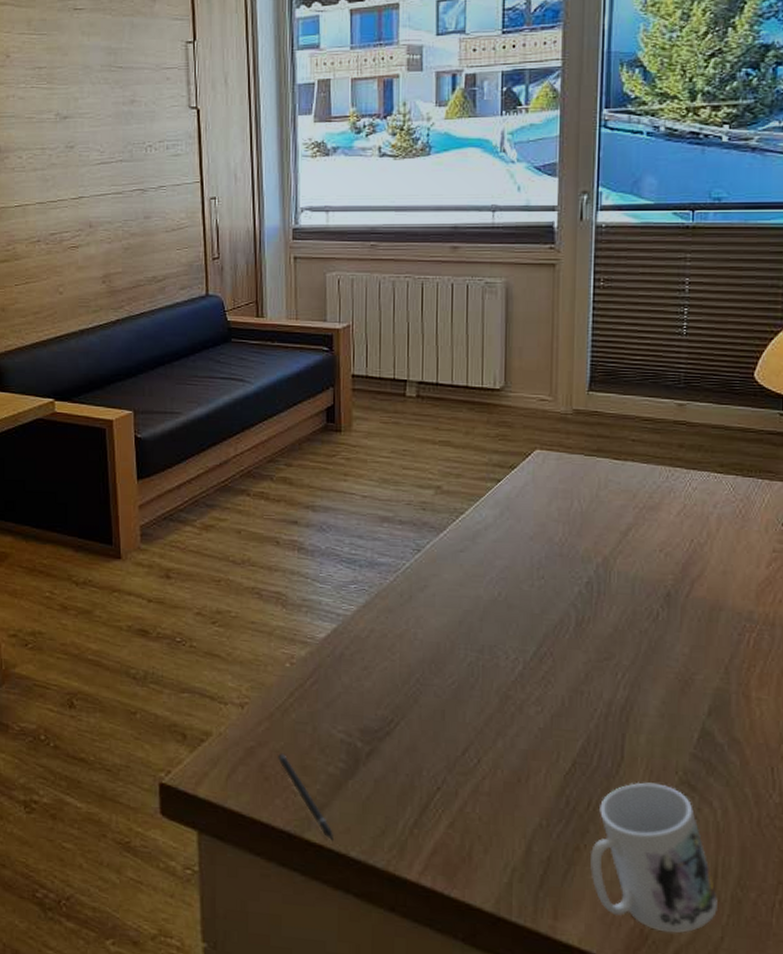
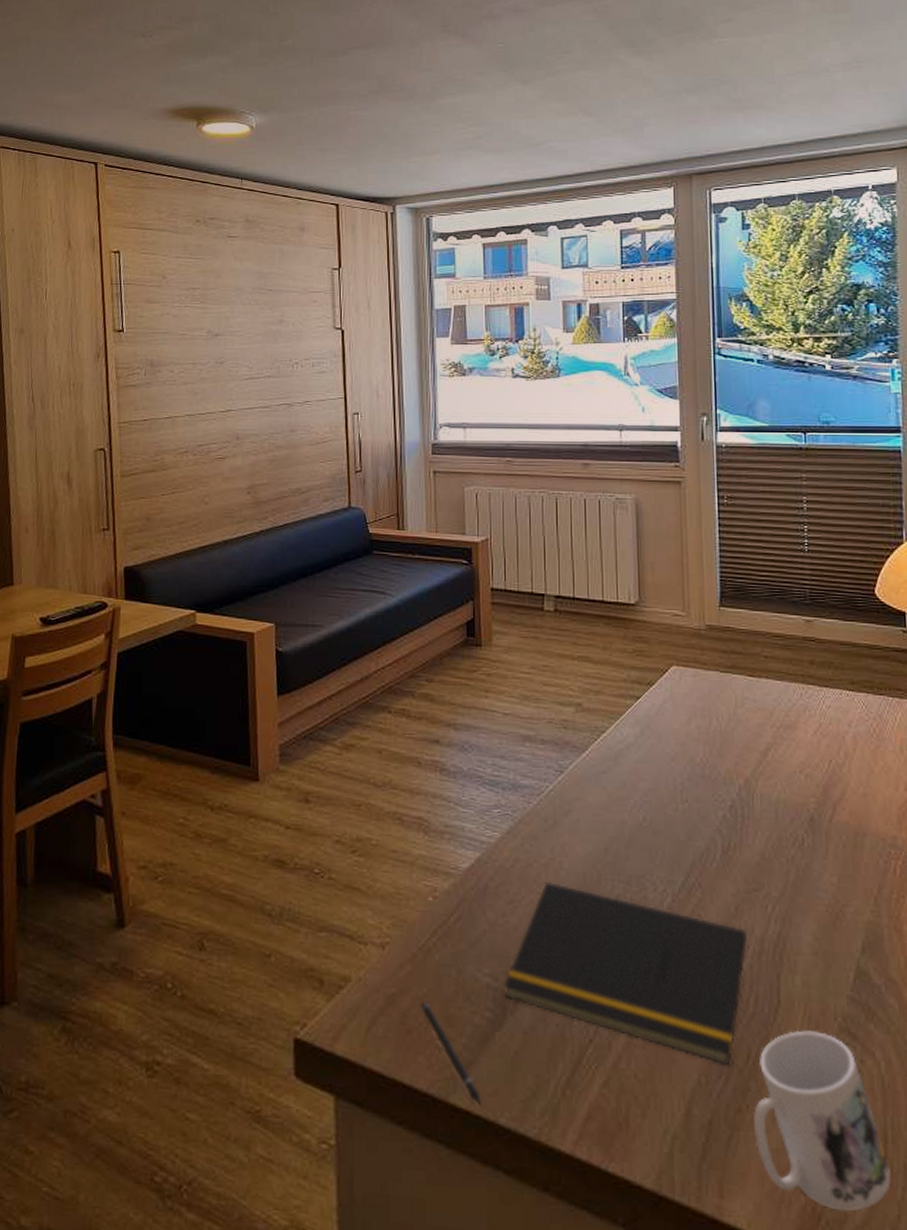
notepad: none [357,650,596,812] -> present [504,881,749,1066]

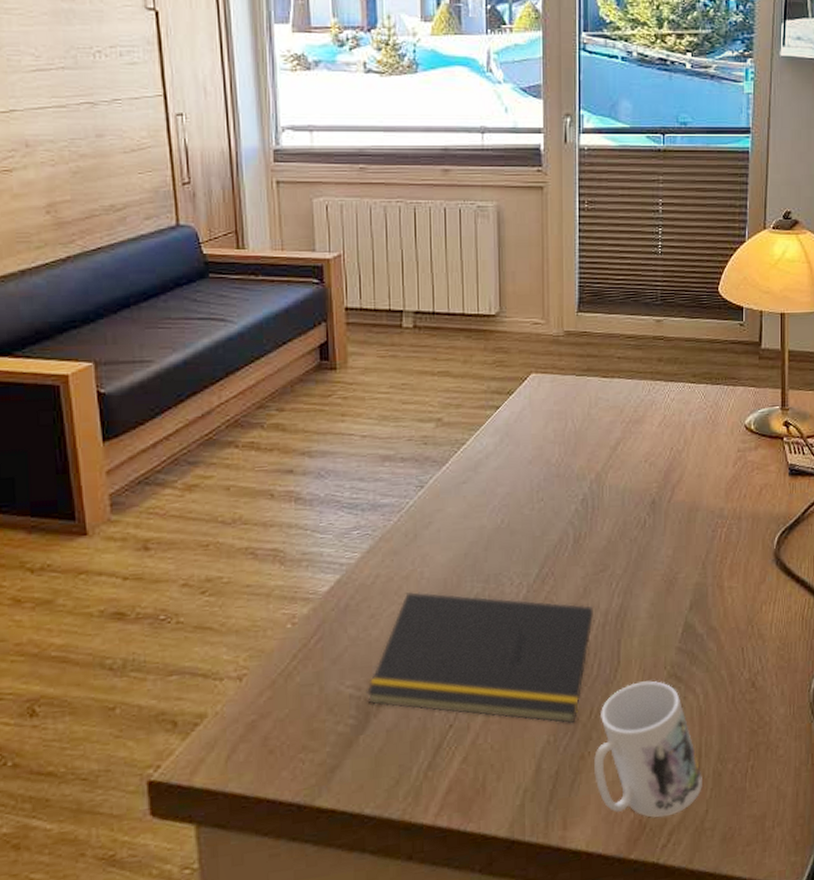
pen: present [421,1001,482,1106] -> none [283,721,347,803]

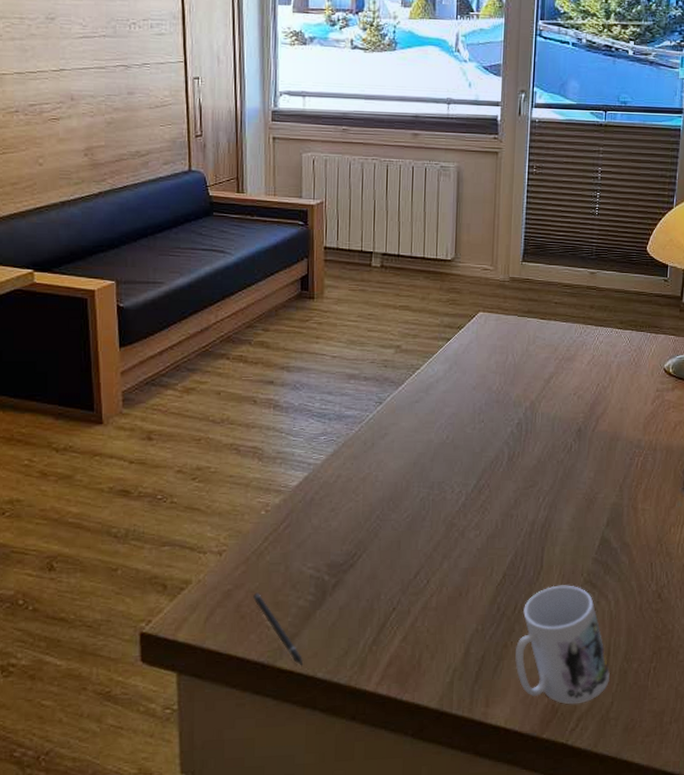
pen: none [283,721,347,803] -> present [253,593,304,666]
notepad: present [367,591,594,724] -> none [325,491,523,616]

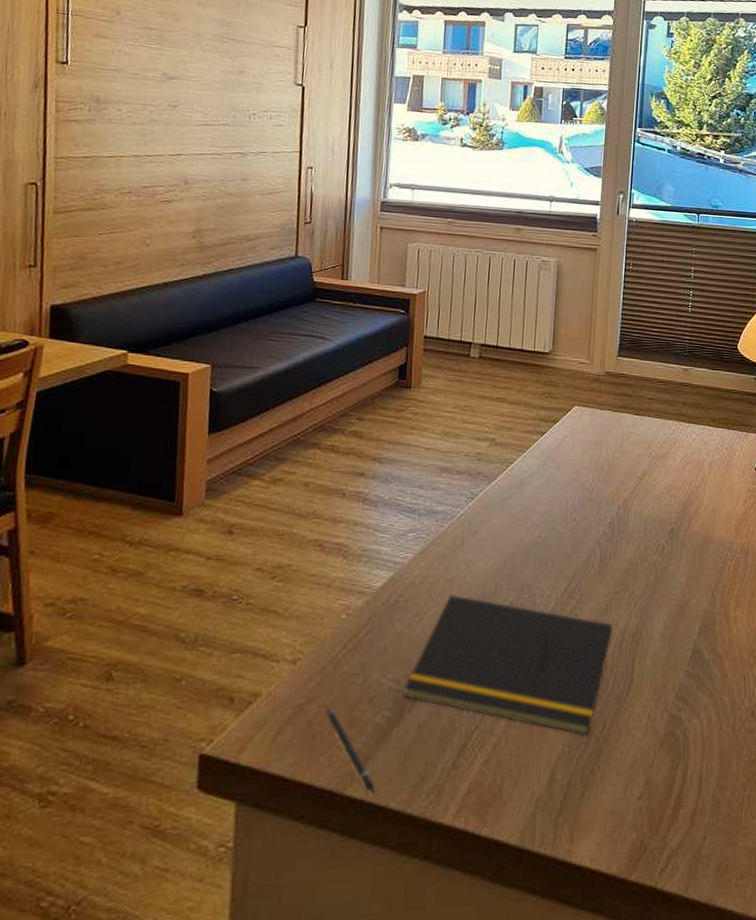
notepad: none [325,491,523,616] -> present [404,594,613,736]
mug: present [515,585,610,705] -> none [602,701,702,840]

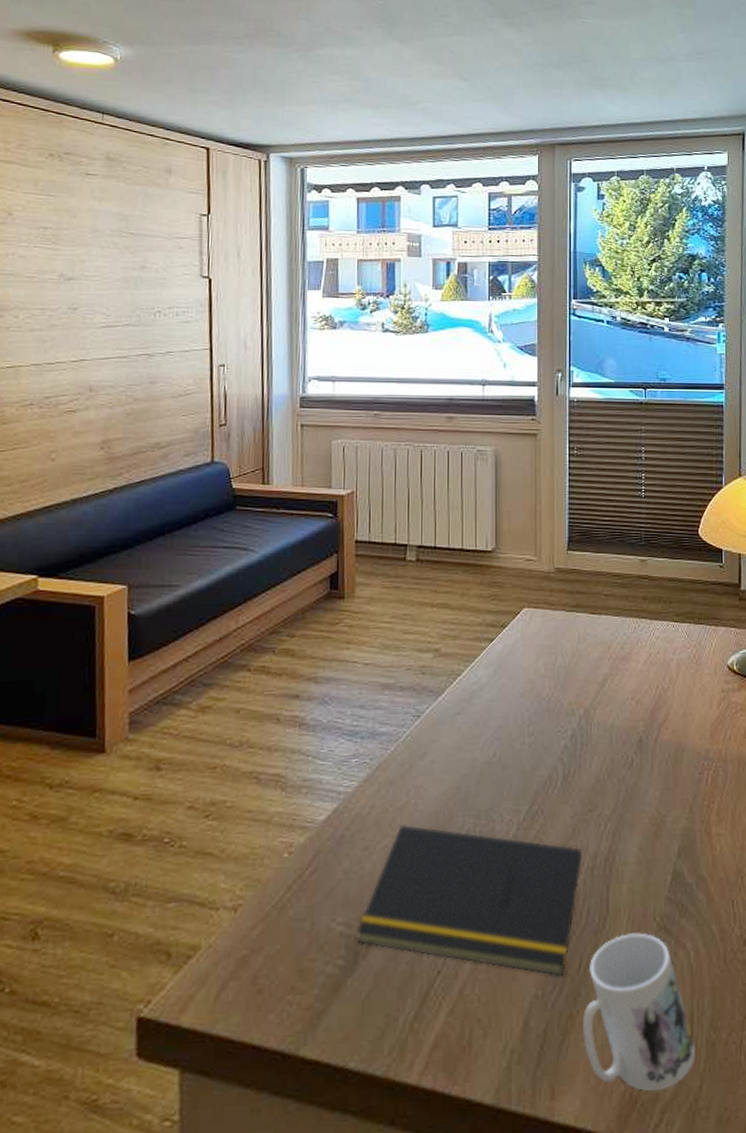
pen: present [326,708,376,795] -> none [273,958,332,1054]
mug: none [602,701,702,840] -> present [582,932,695,1092]

